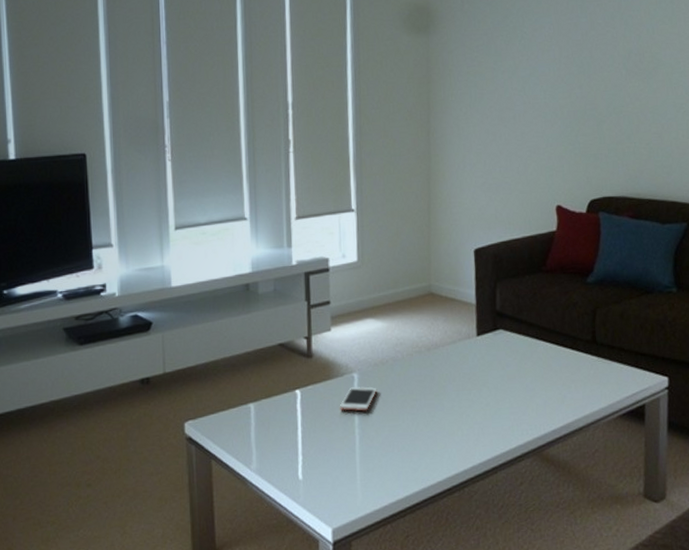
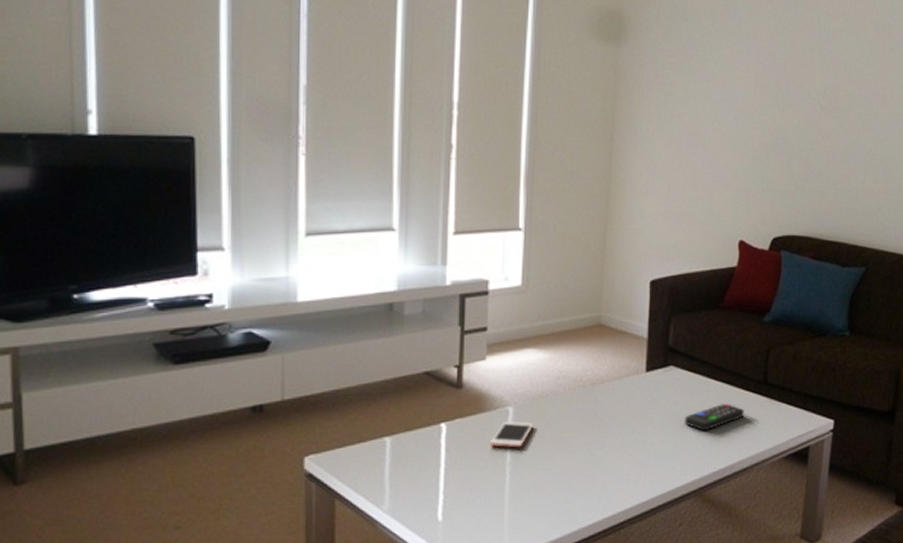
remote control: none [517,363,576,392] -> present [685,403,744,431]

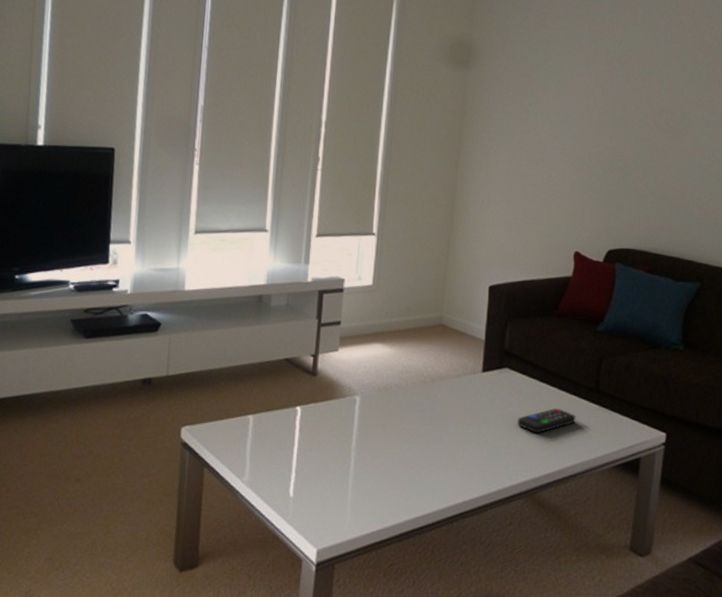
cell phone: present [490,422,534,448] -> none [338,410,378,435]

